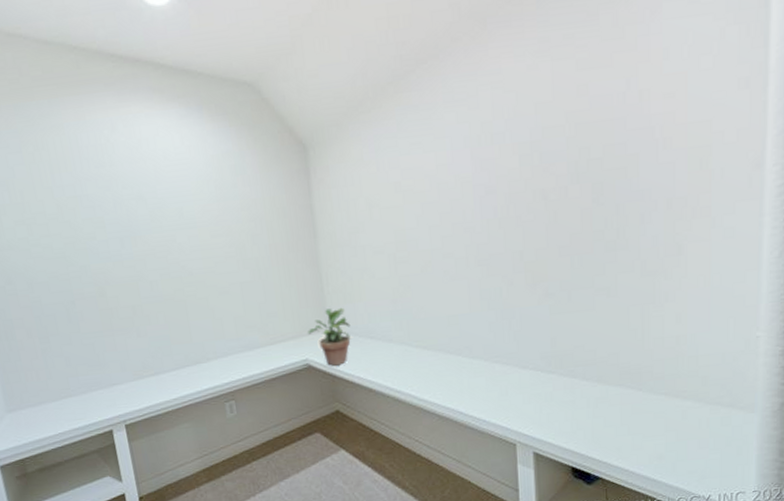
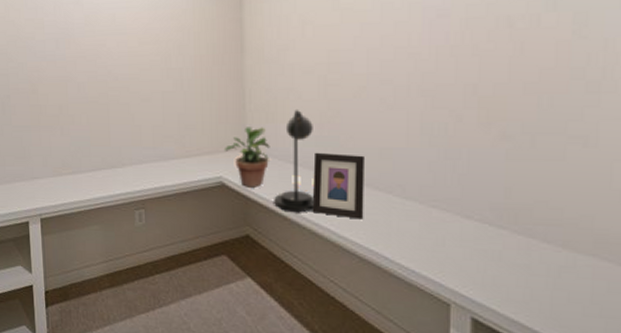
desk lamp: none [358,287,395,384] -> present [274,109,313,213]
picture frame: none [391,324,439,382] -> present [312,152,364,220]

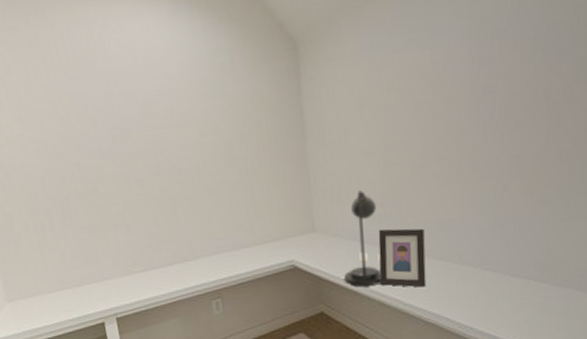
potted plant: present [223,127,271,188] -> none [293,209,339,268]

